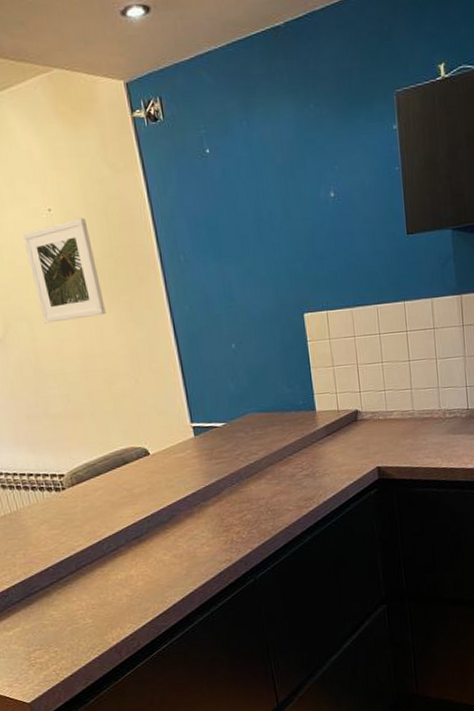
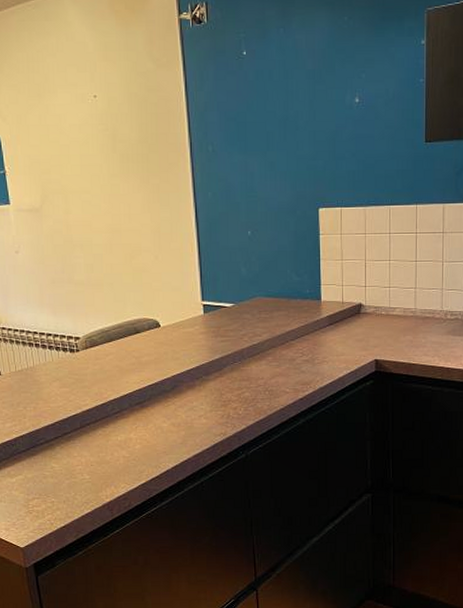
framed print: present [22,217,106,324] -> none [68,105,135,198]

